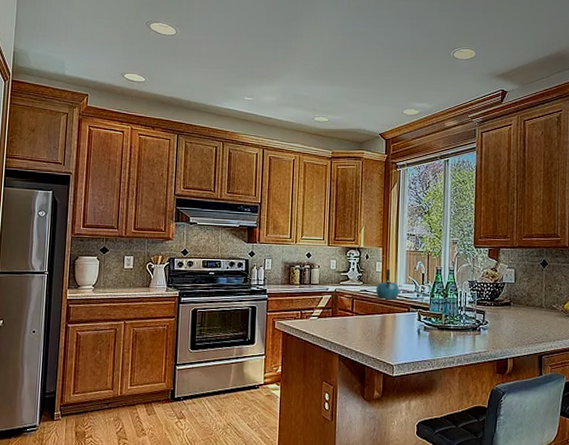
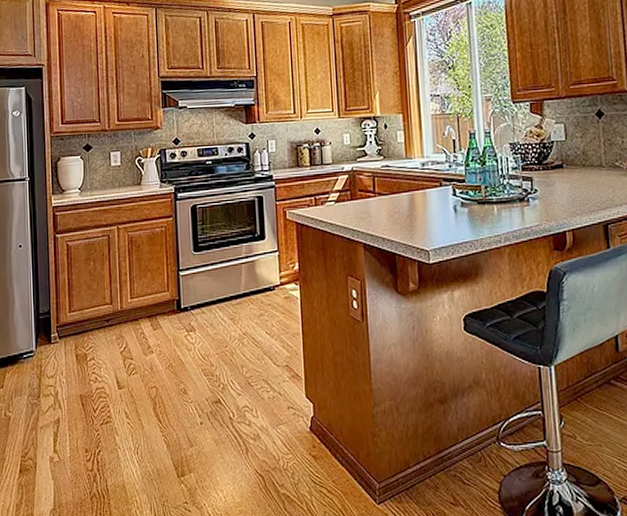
kettle: present [375,268,400,300] -> none [399,137,428,175]

